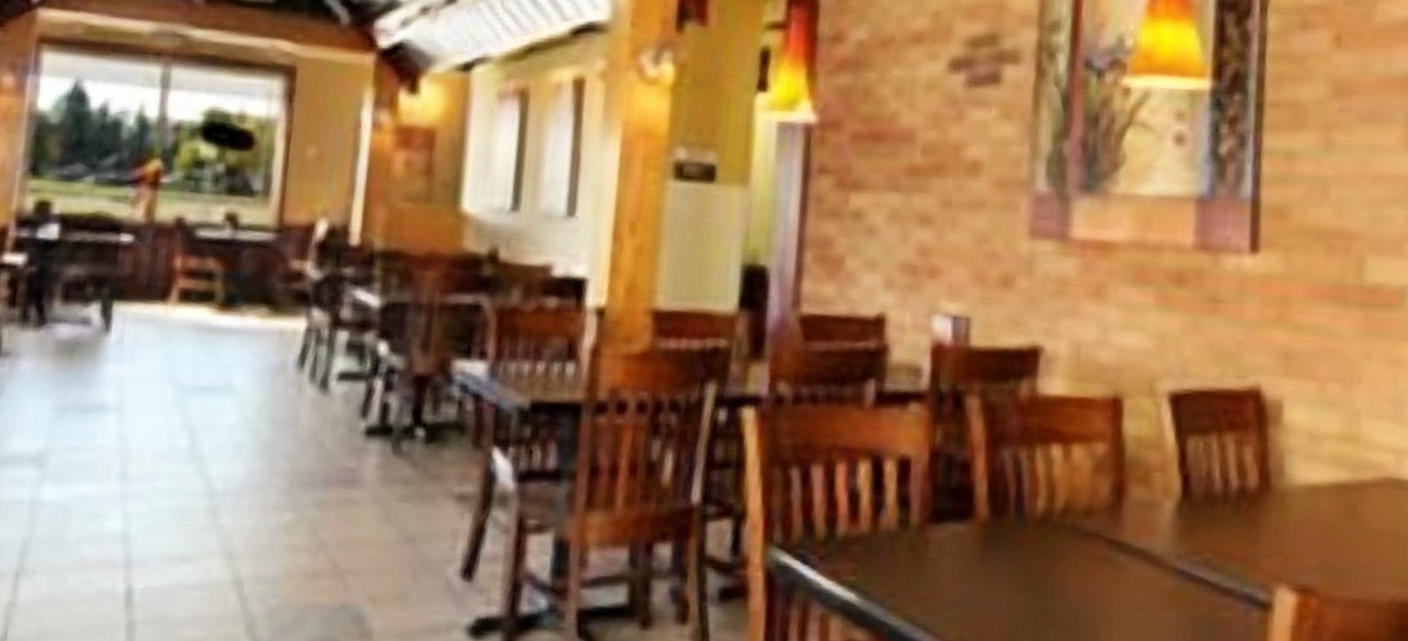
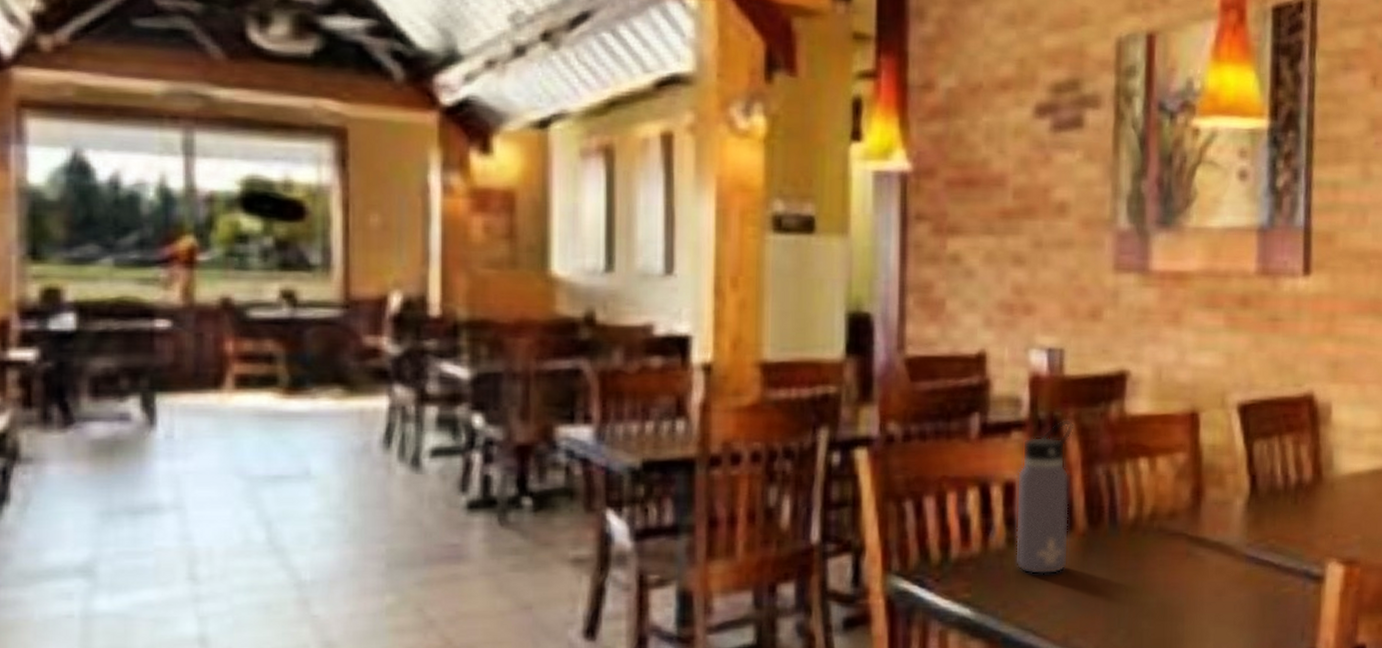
water bottle: none [908,393,979,566] -> present [1015,418,1074,575]

